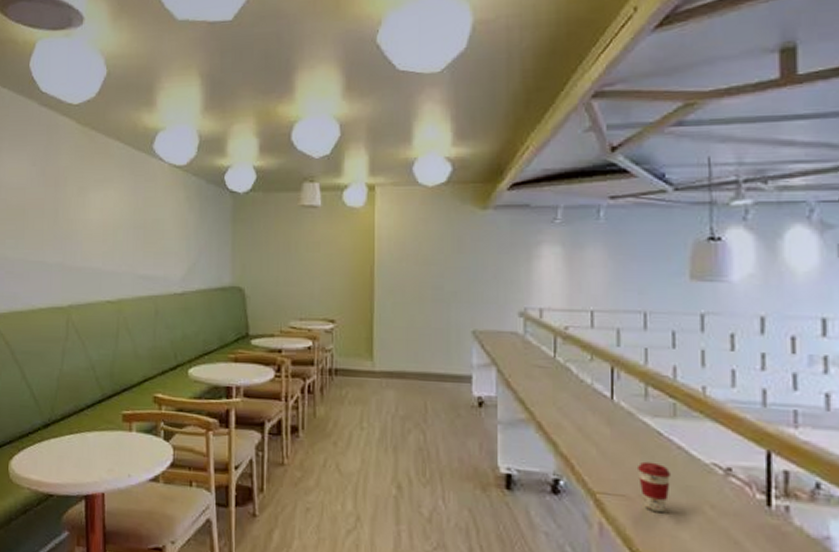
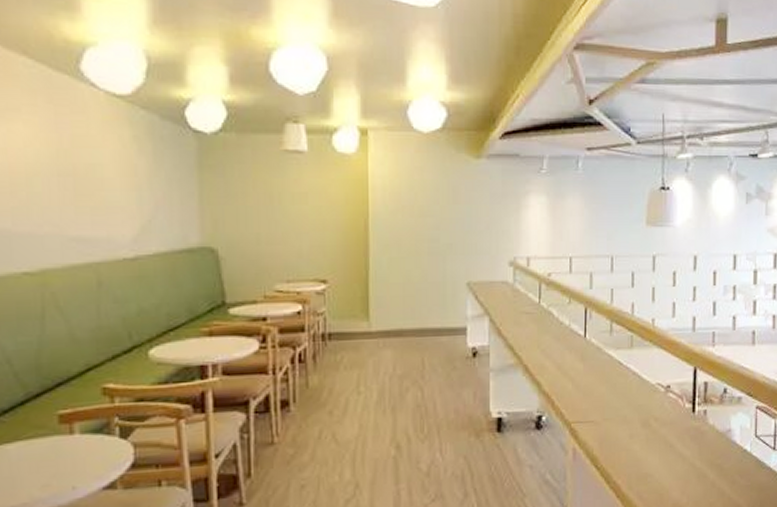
coffee cup: present [636,461,670,512] -> none [602,389,627,431]

